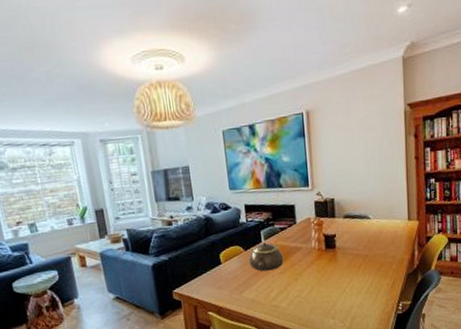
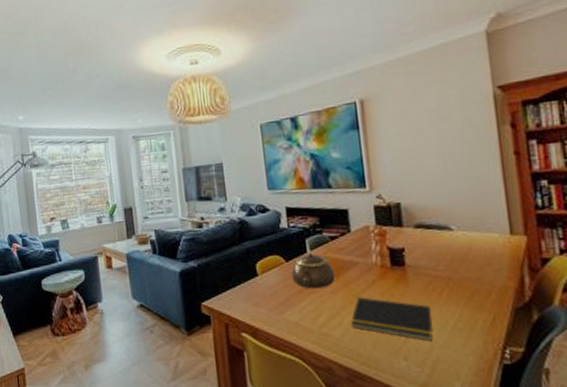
notepad: none [295,275,353,303] -> present [351,297,433,341]

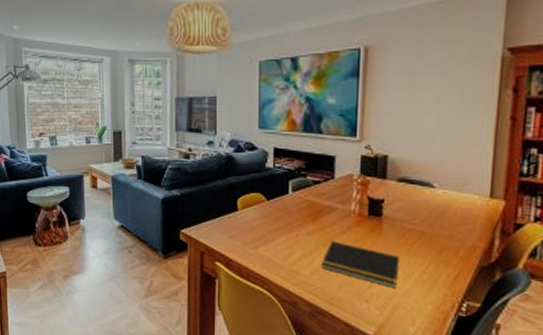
teapot: present [291,253,336,289] -> none [271,194,314,229]

